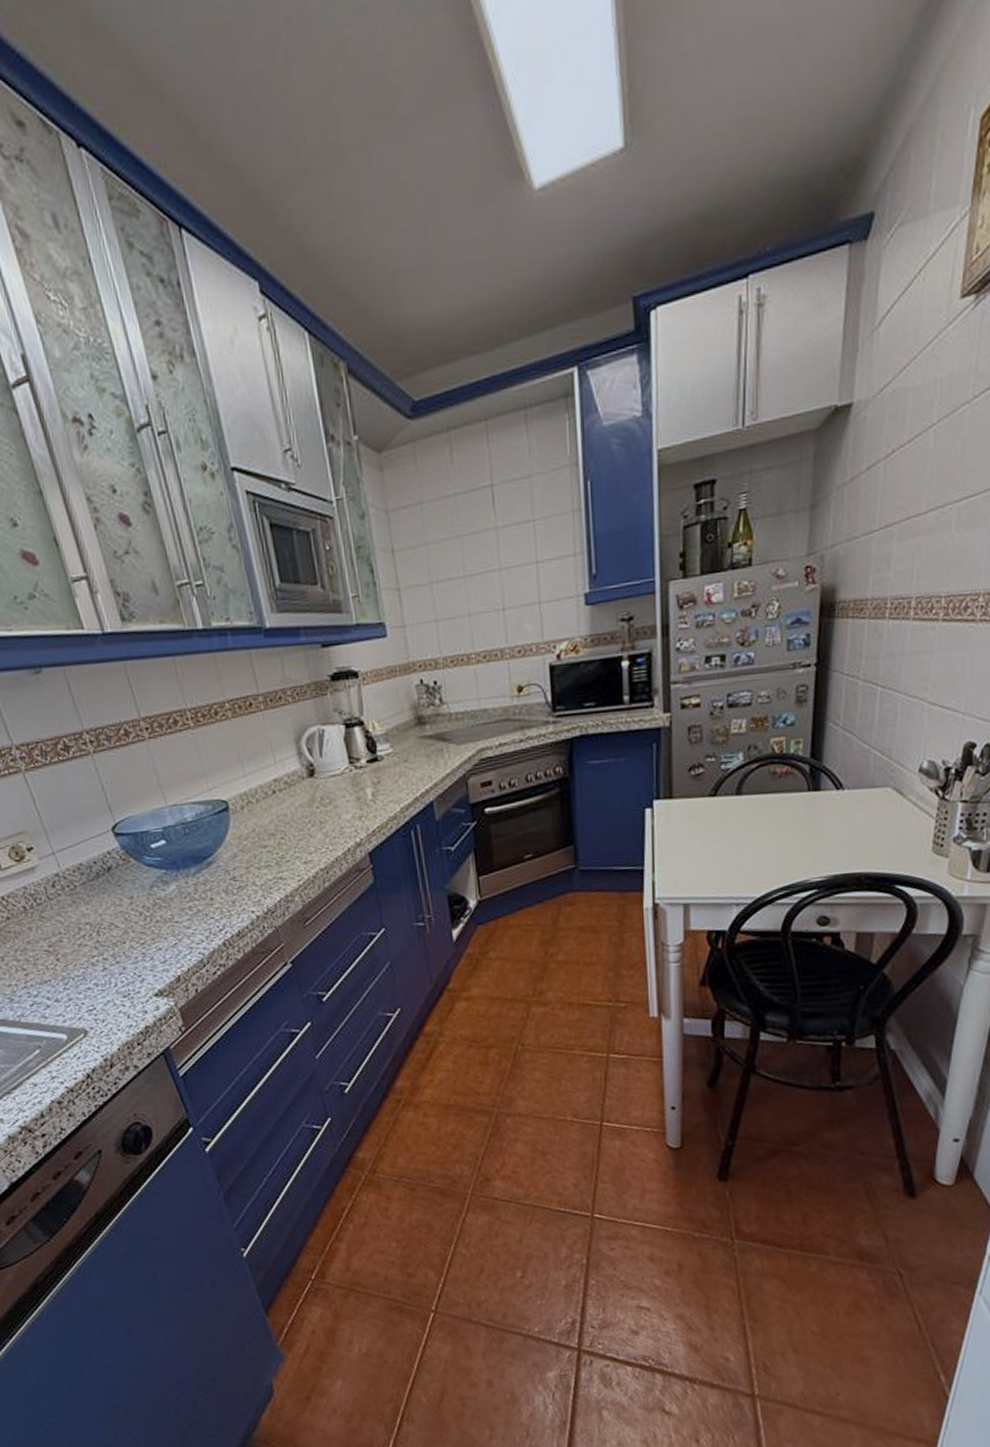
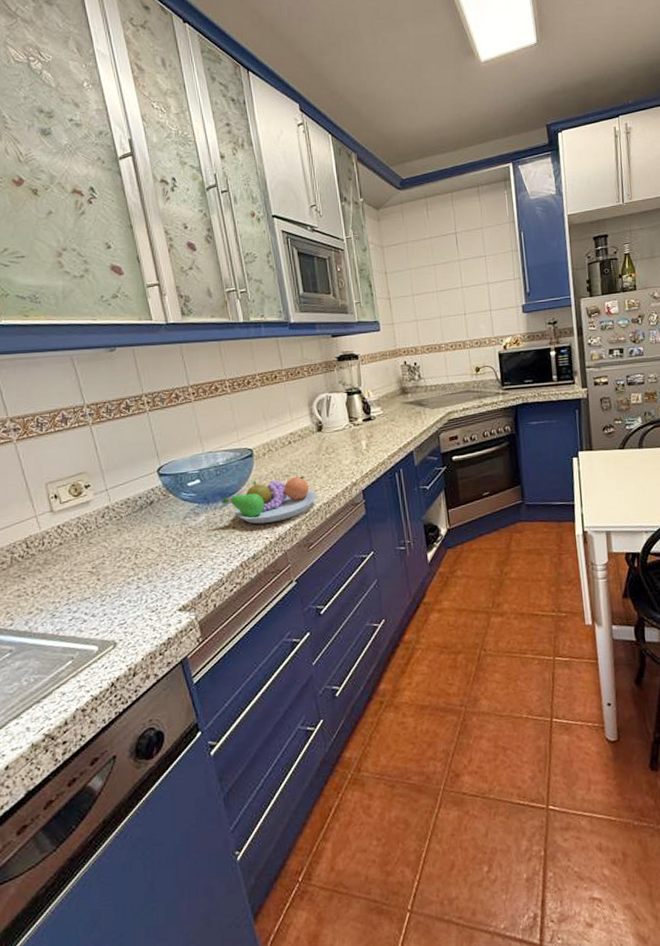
fruit bowl: none [193,834,313,895] -> present [221,476,318,524]

